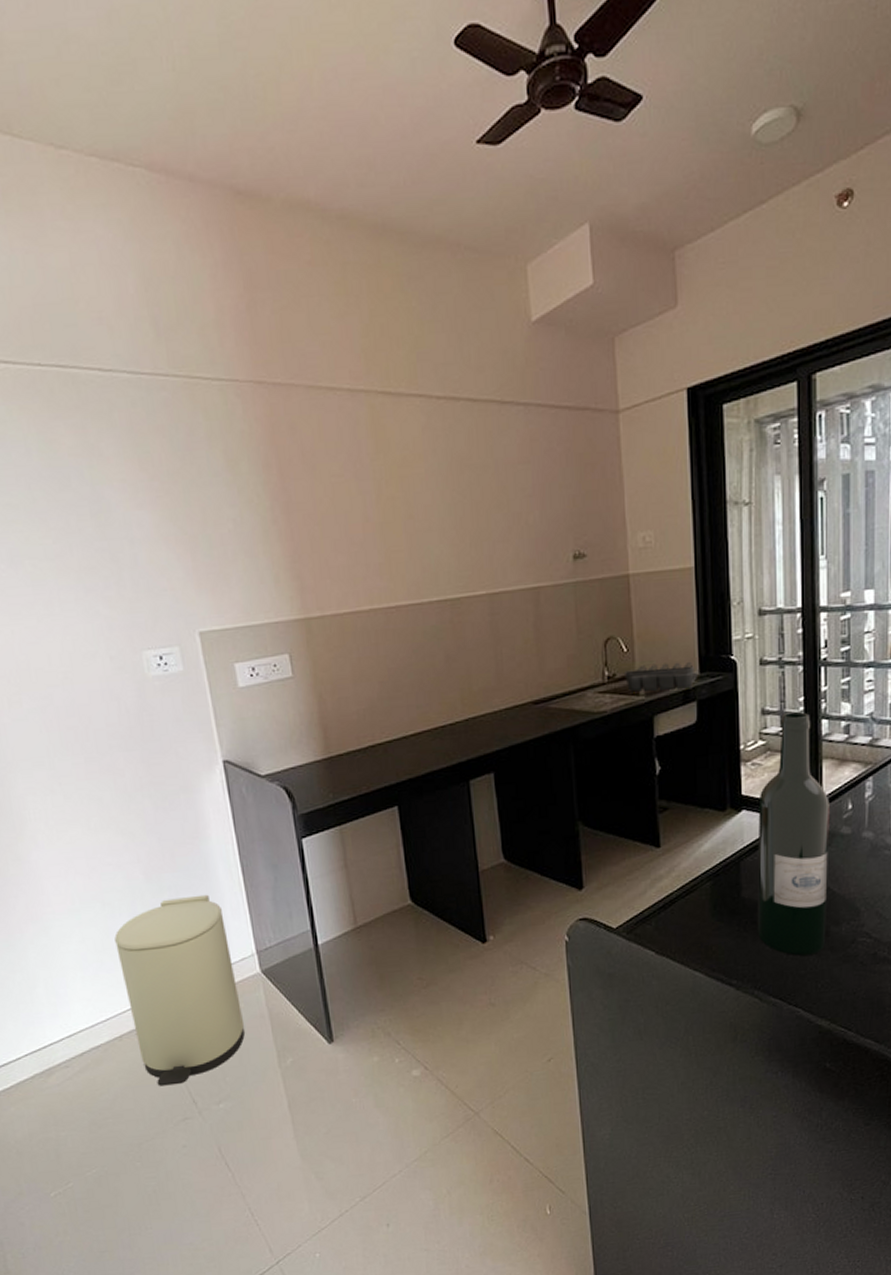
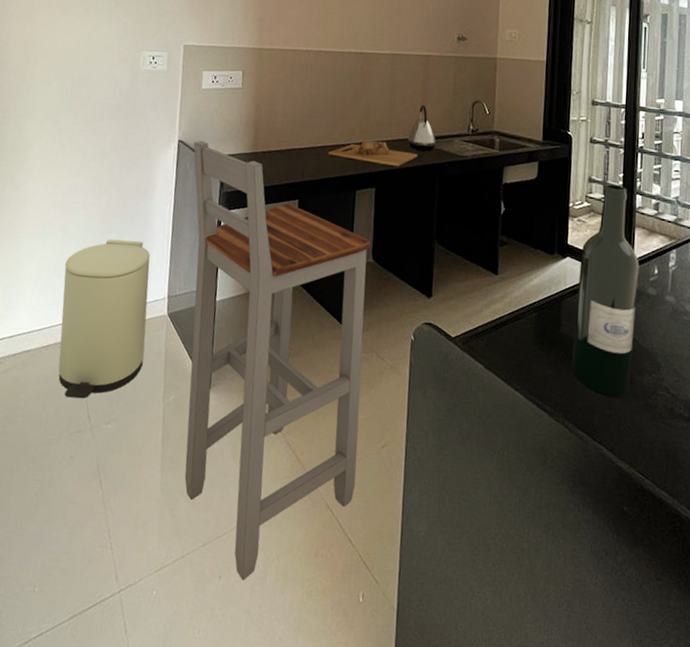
bar stool: none [244,756,524,1223] -> present [184,141,371,581]
cutting board: none [425,712,542,744] -> present [328,140,418,167]
kettle: none [526,655,564,716] -> present [408,104,437,151]
dish rack: present [623,661,699,692] -> none [484,126,542,152]

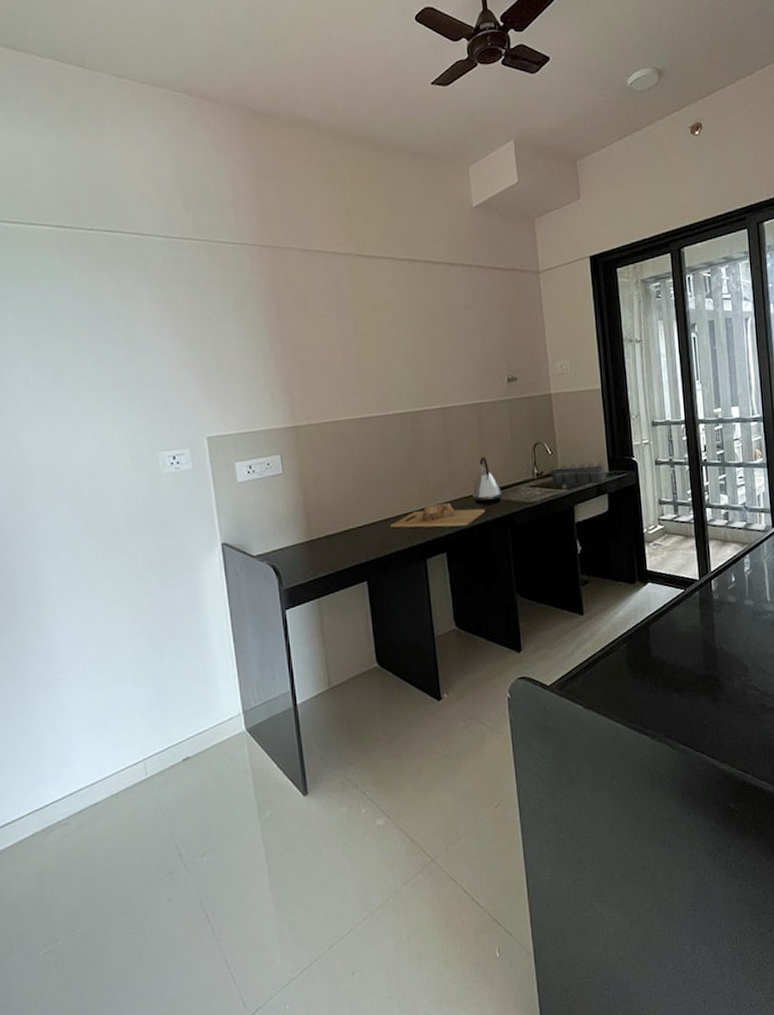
pedal bin: present [58,239,150,399] -> none [118,660,229,841]
bar stool: present [184,141,371,581] -> none [239,539,475,970]
dish rack: none [484,126,542,152] -> present [549,461,608,486]
wine bottle: present [571,184,639,398] -> none [660,502,723,708]

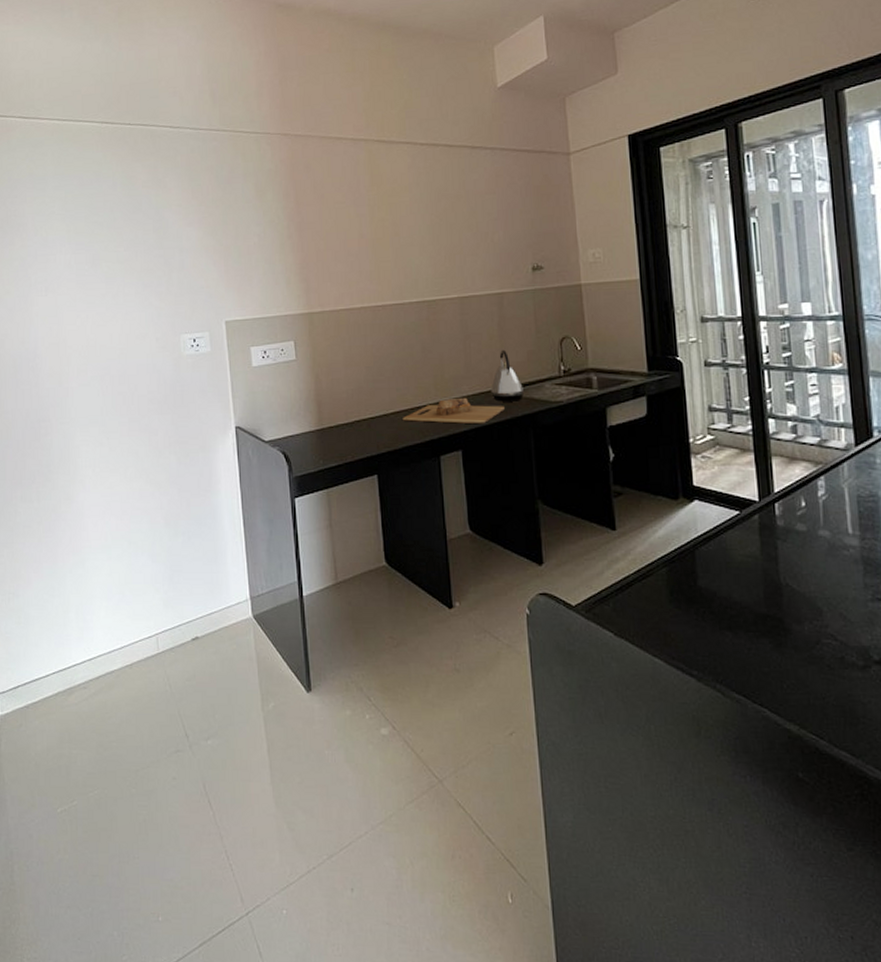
dish rack: present [549,461,608,486] -> none [577,360,647,386]

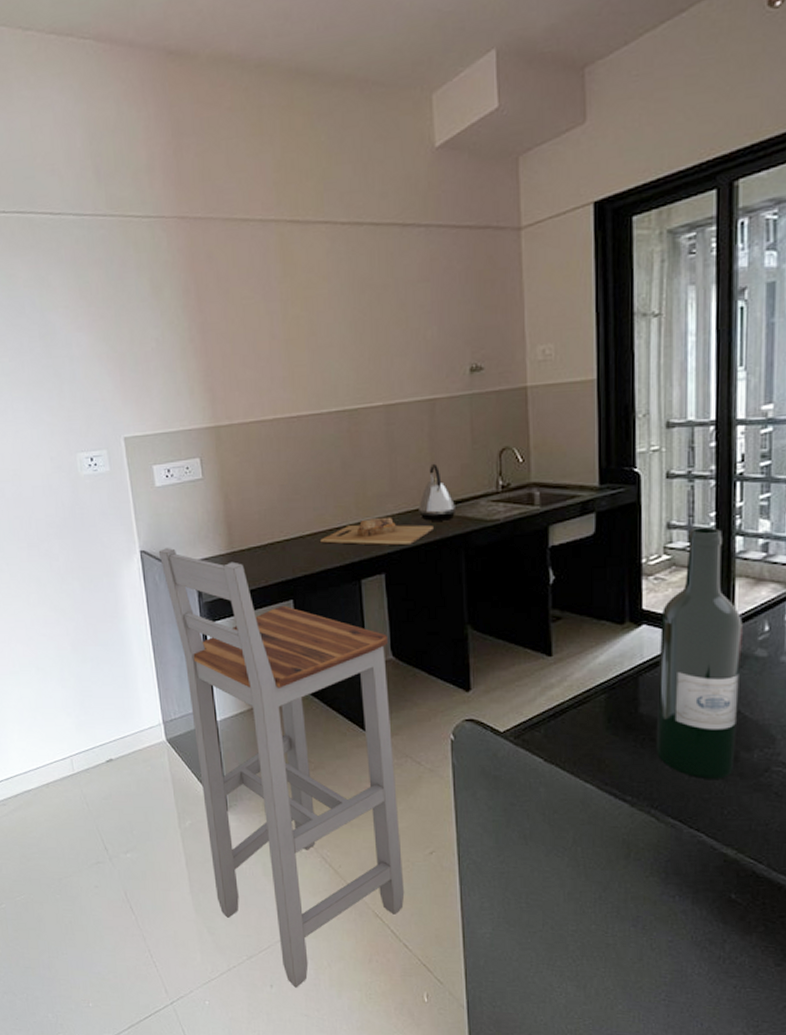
bar stool: none [252,424,487,891] -> present [158,548,405,988]
wine bottle: none [710,411,789,652] -> present [655,527,743,779]

